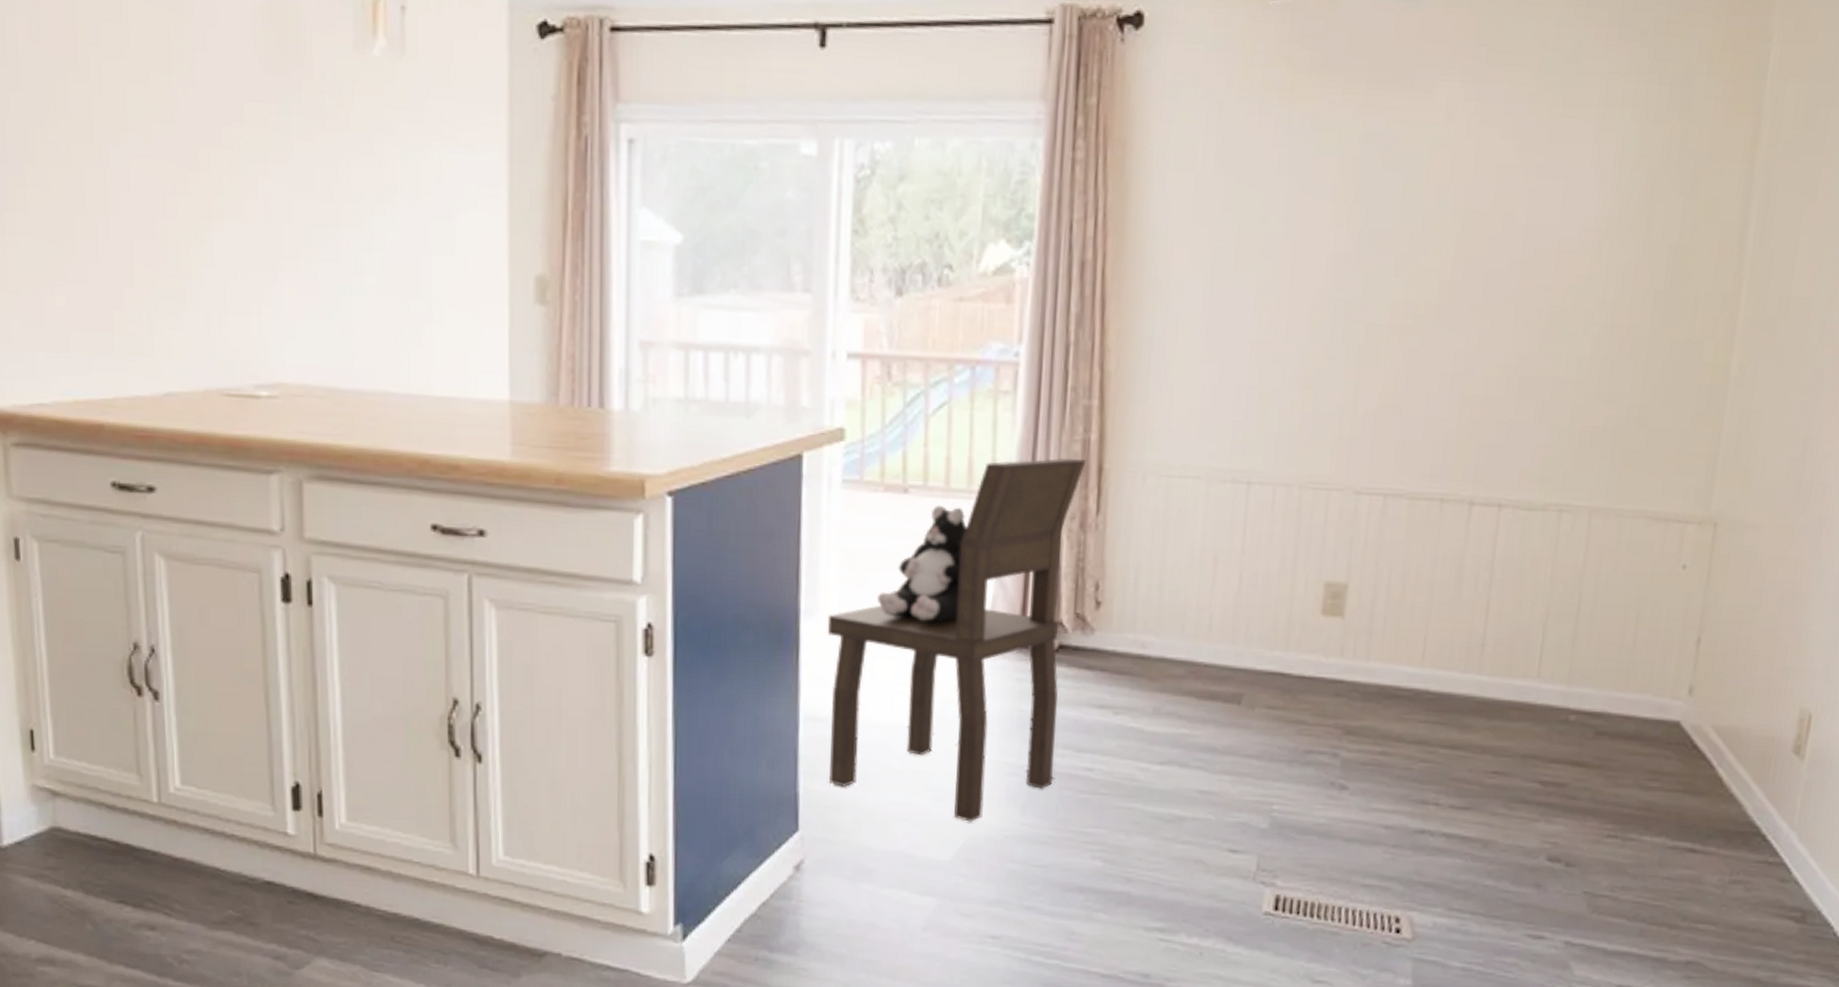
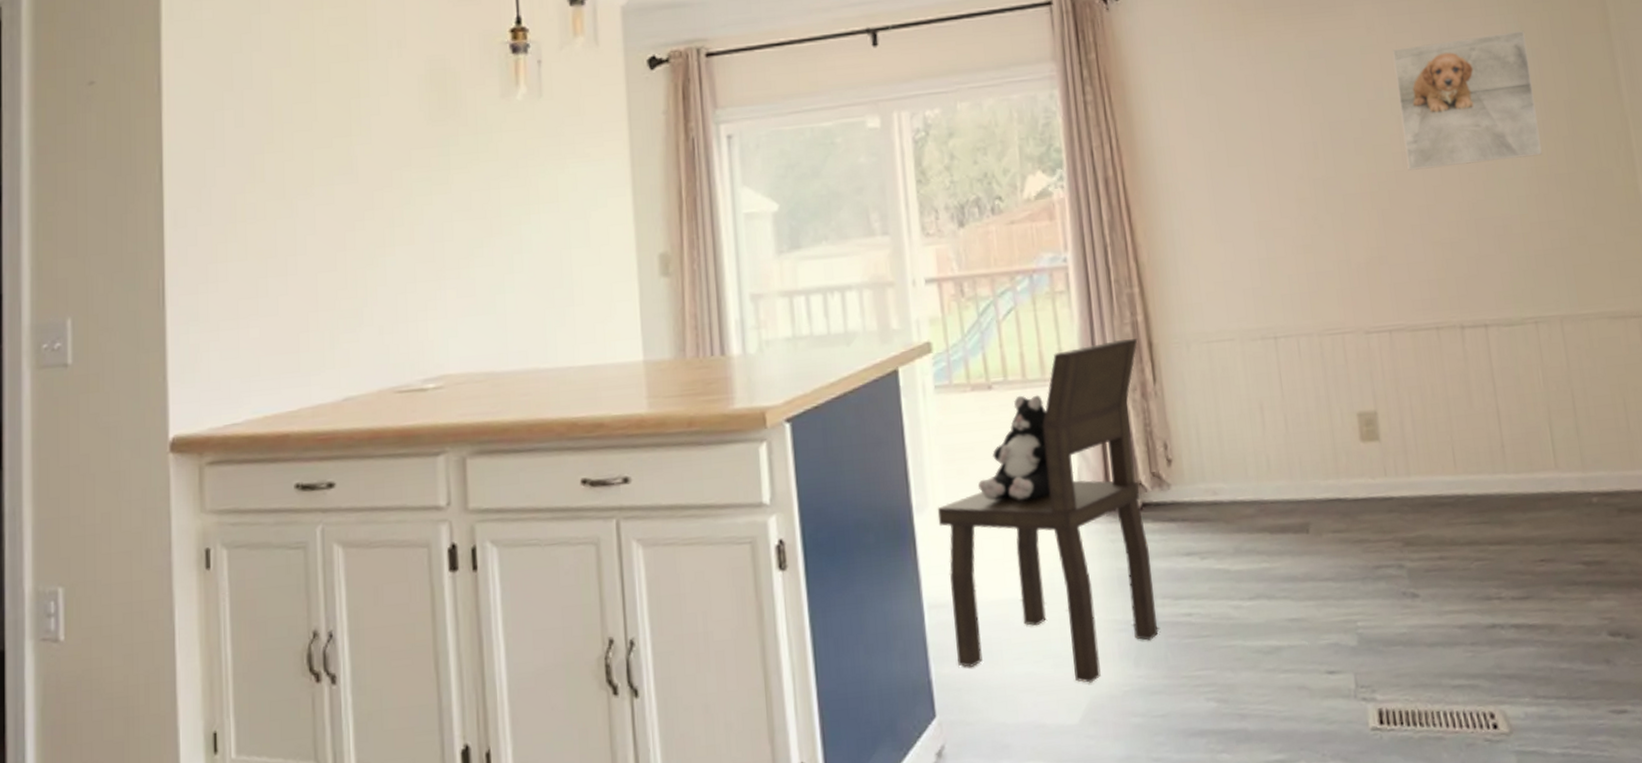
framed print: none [1453,144,1646,310] -> present [1393,30,1542,171]

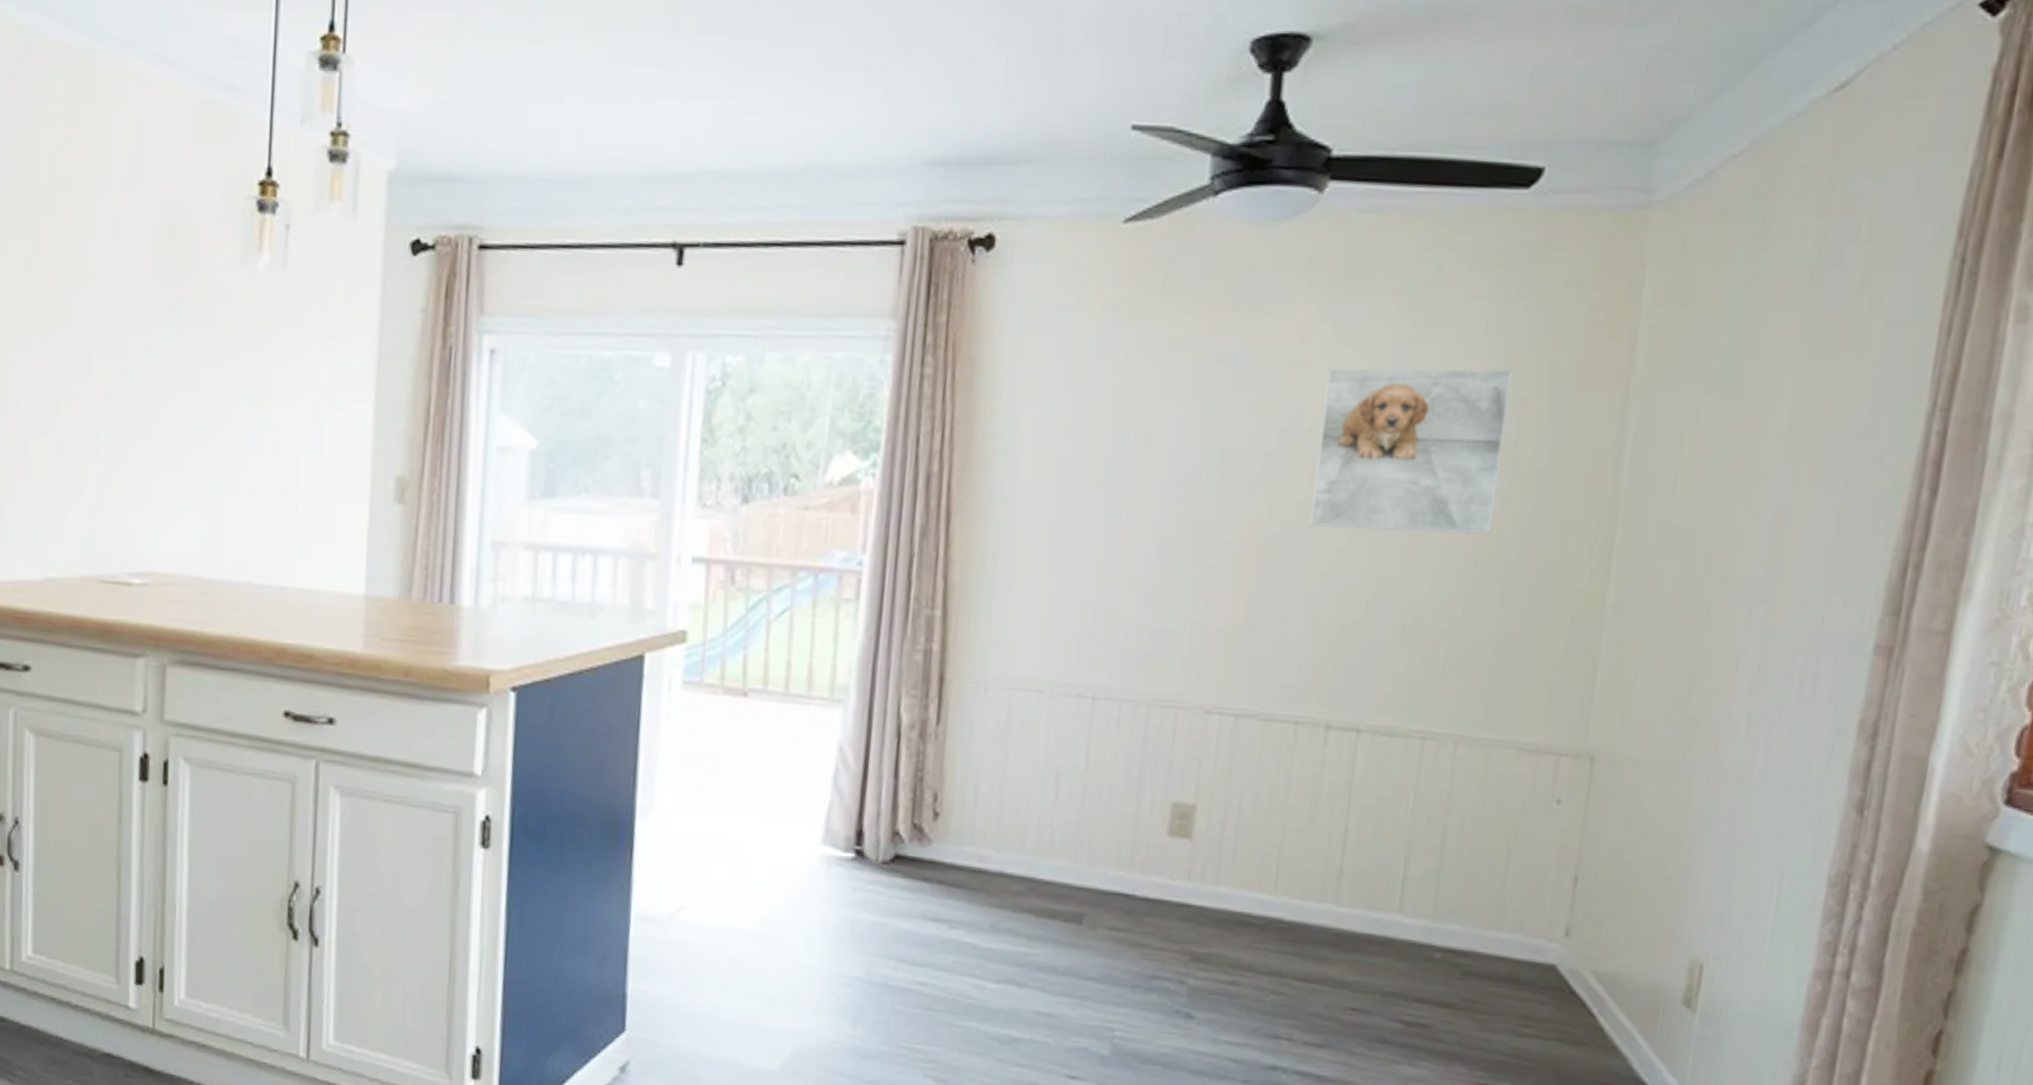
dining chair: present [937,338,1159,683] -> none [658,667,928,1032]
plush toy: present [977,395,1051,501] -> none [712,709,805,828]

